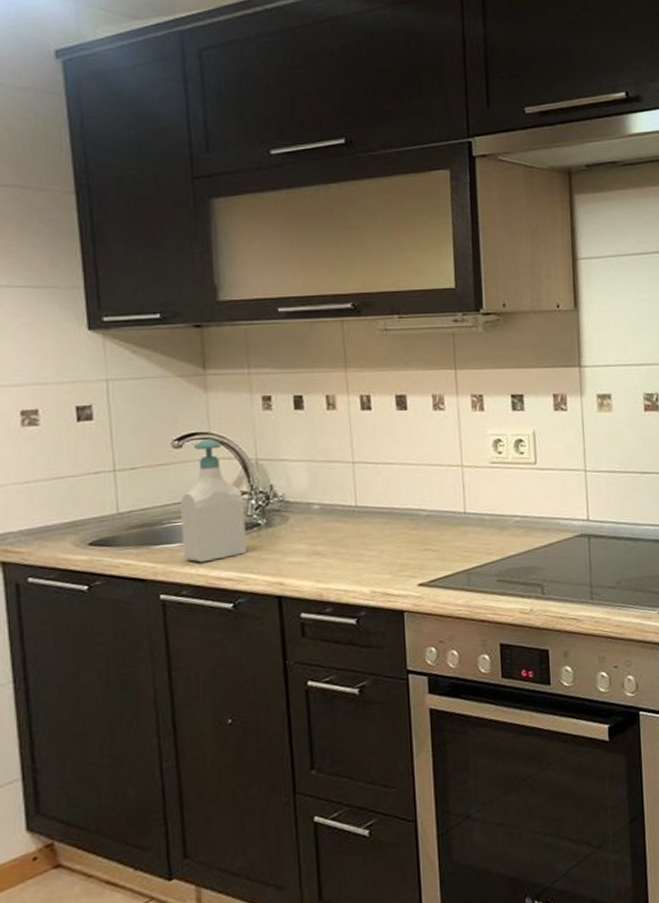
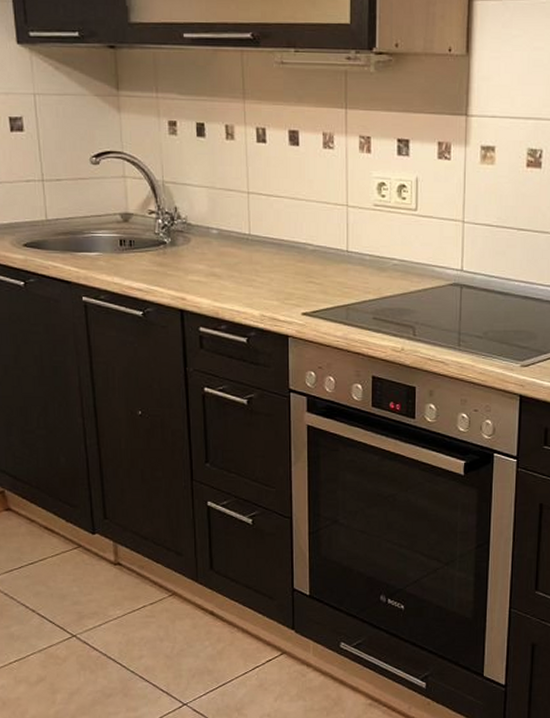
soap bottle: present [181,439,246,563] -> none [98,158,154,272]

